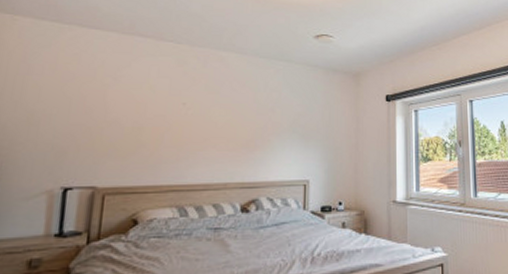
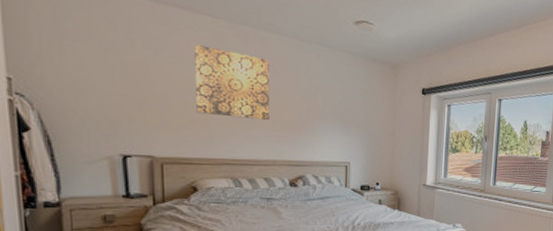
wall art: none [147,68,227,139] -> present [194,43,269,120]

